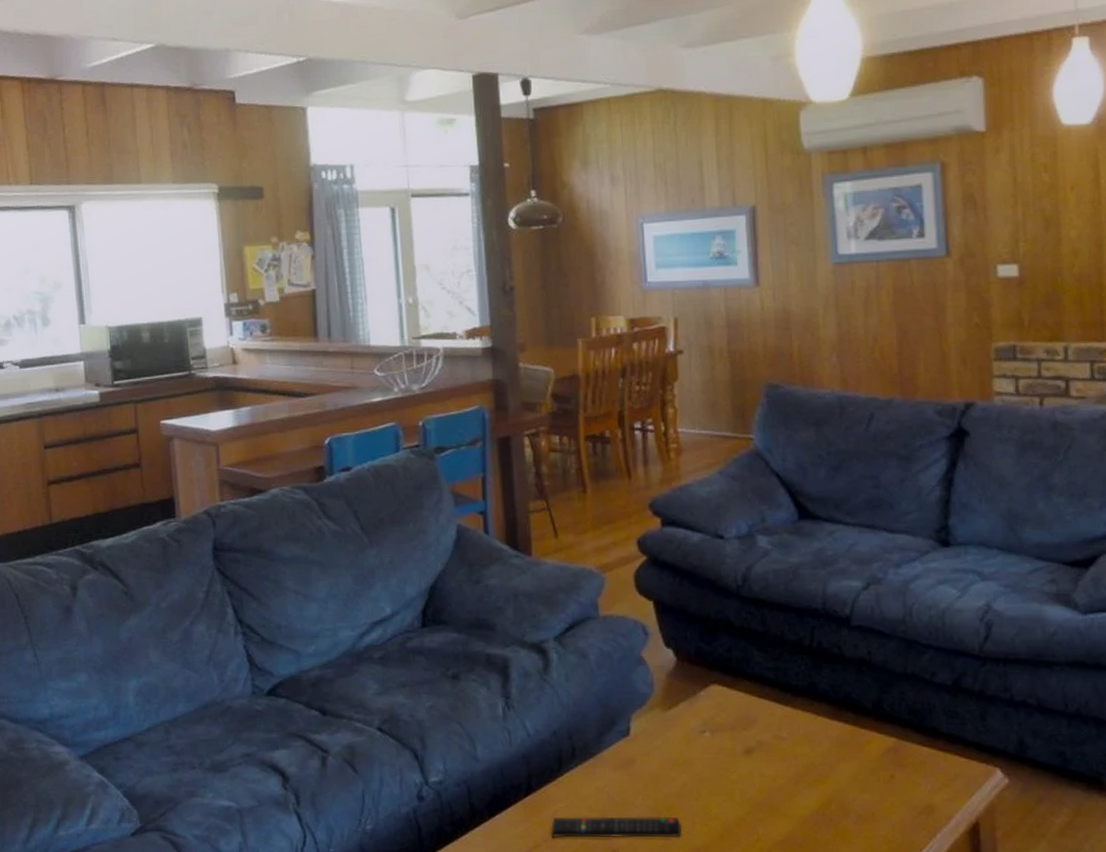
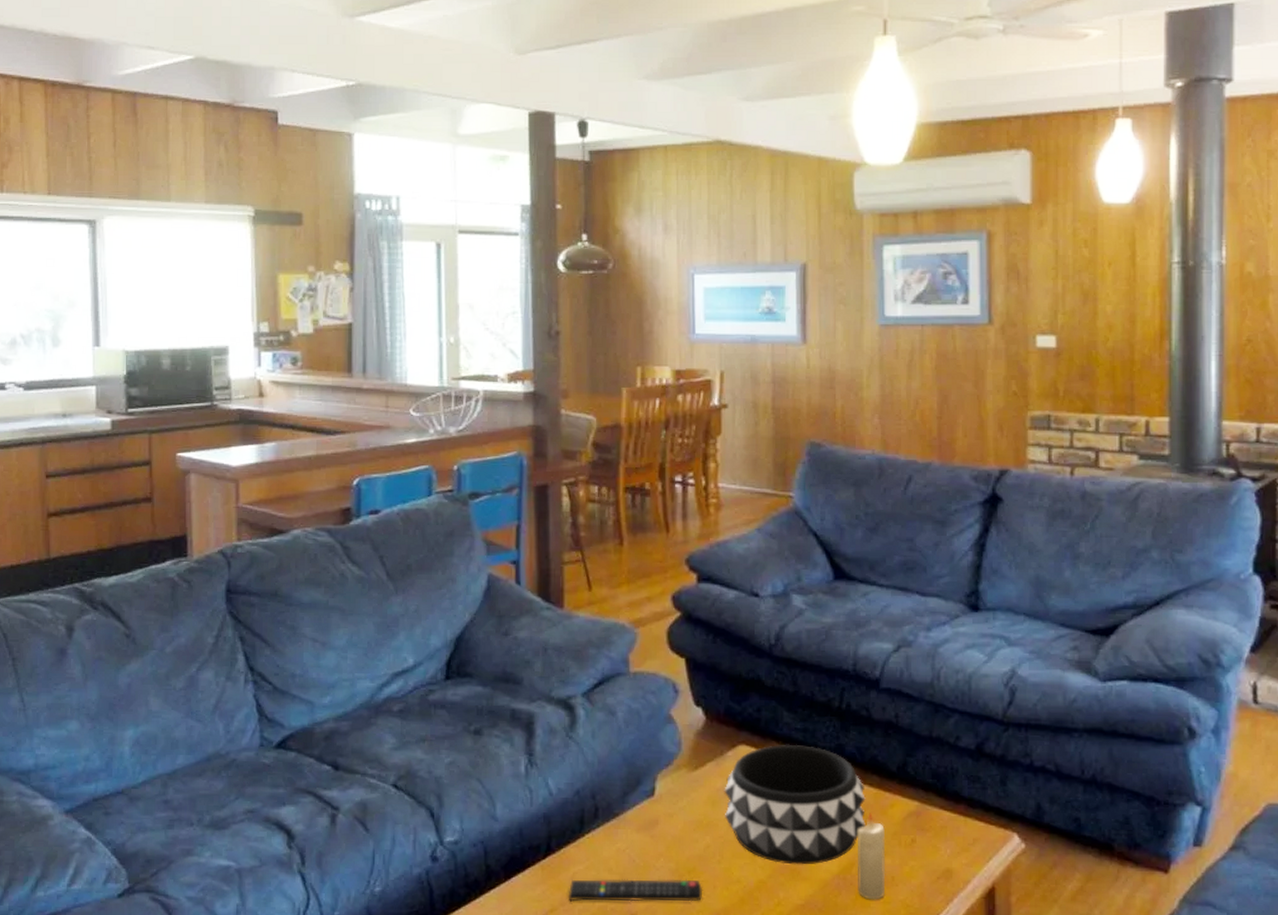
decorative bowl: none [698,683,843,802] -> present [724,744,866,865]
candle: none [835,750,866,836] -> present [858,813,886,900]

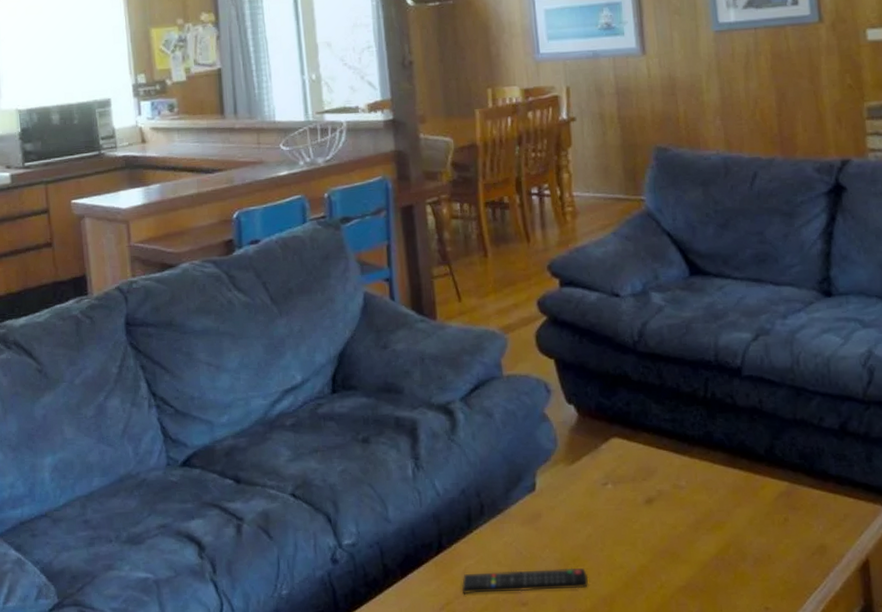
decorative bowl: present [724,744,866,865] -> none [601,434,739,549]
candle: present [858,813,886,900] -> none [732,495,762,578]

